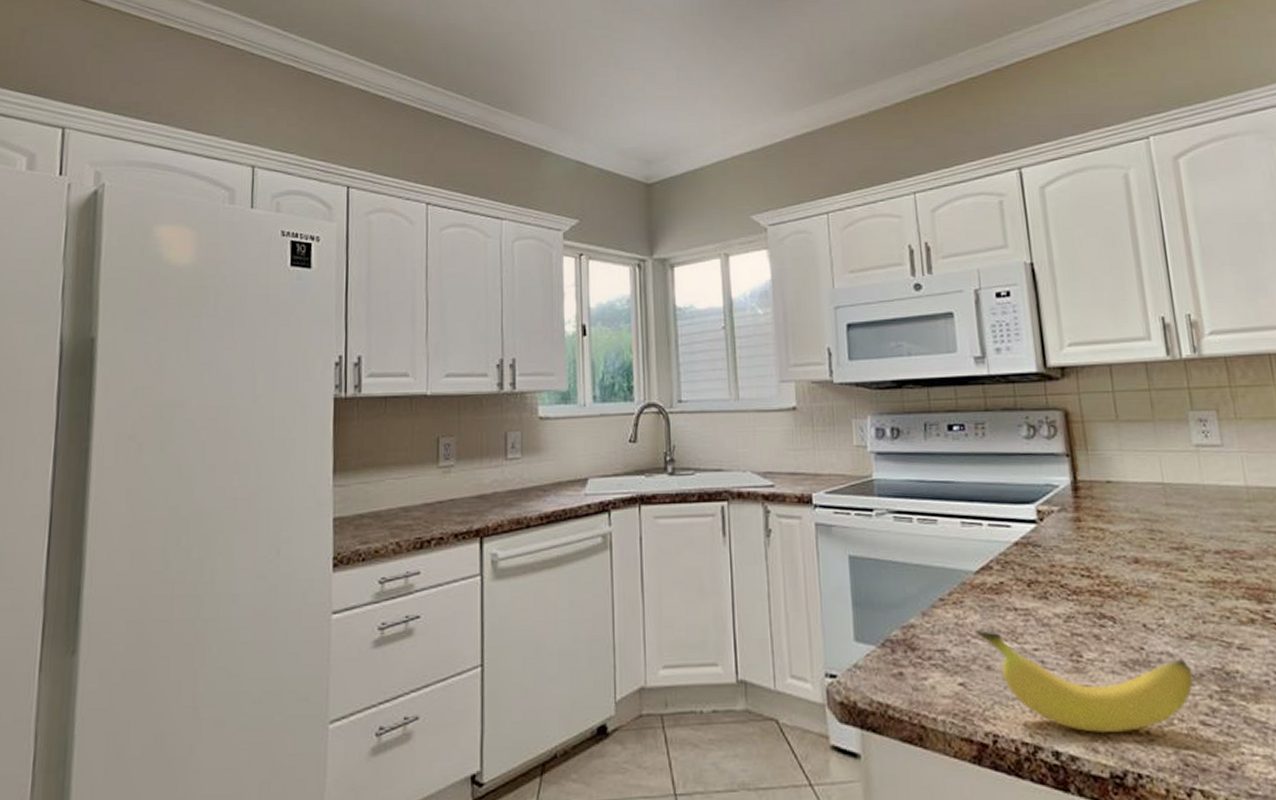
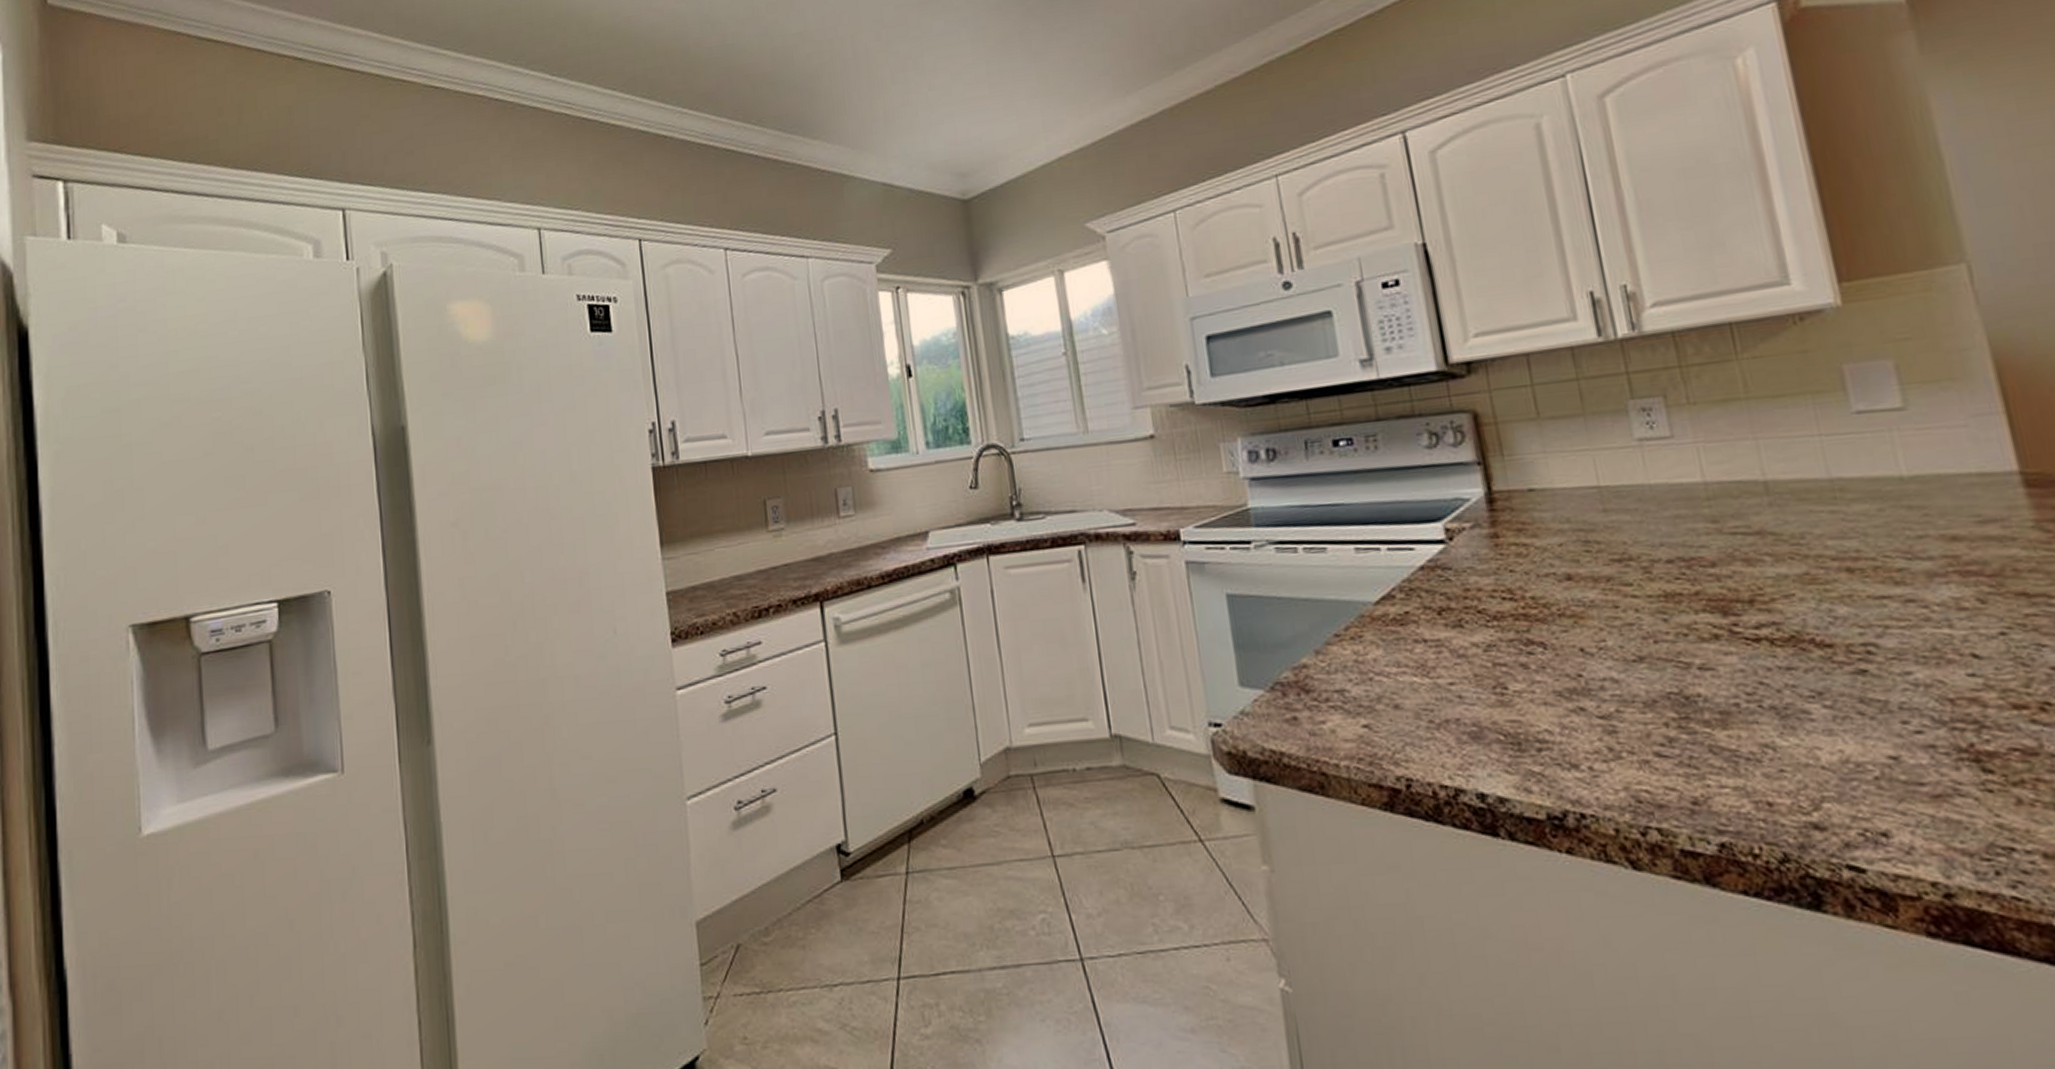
banana: present [974,629,1194,734] -> none [1377,665,1645,772]

